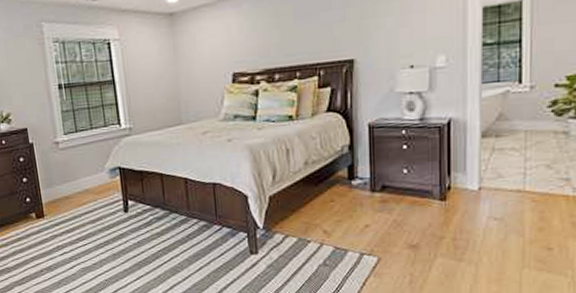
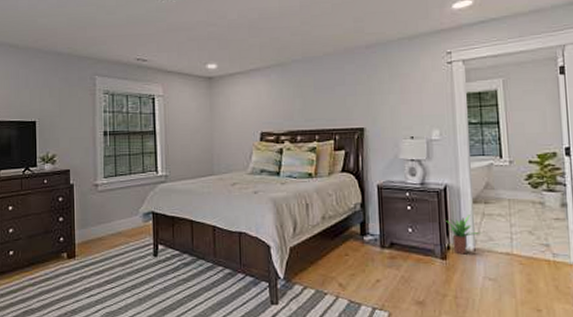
potted plant: none [446,150,489,195] -> present [444,215,482,255]

